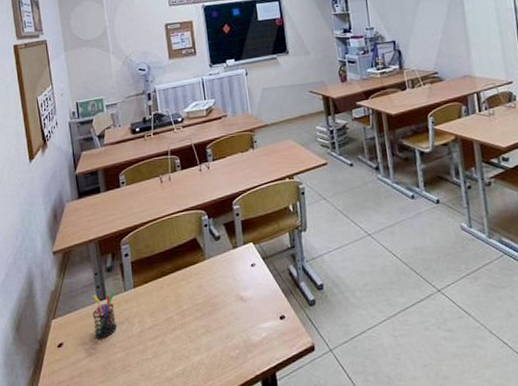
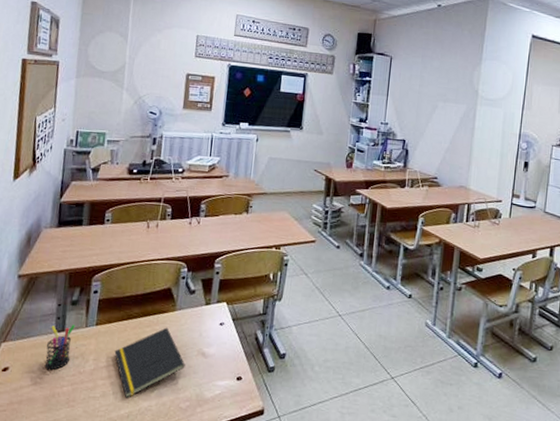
notepad: none [156,278,227,355] -> present [114,327,186,398]

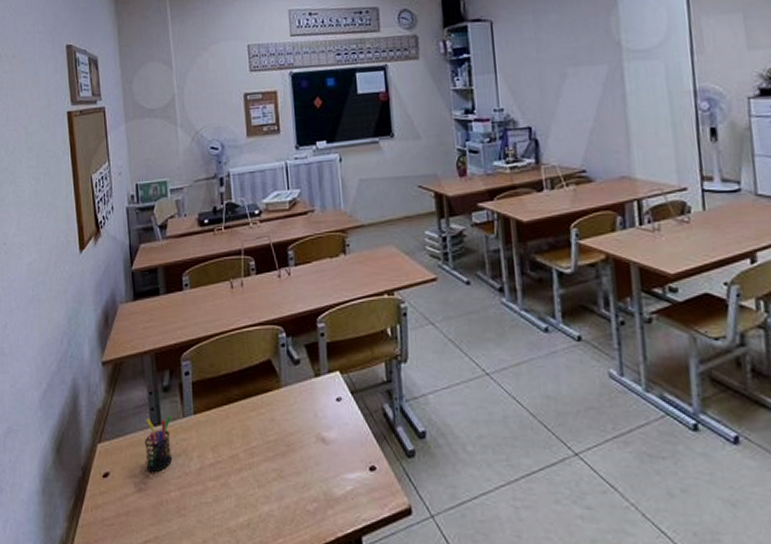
notepad: present [114,327,186,398] -> none [219,409,304,502]

